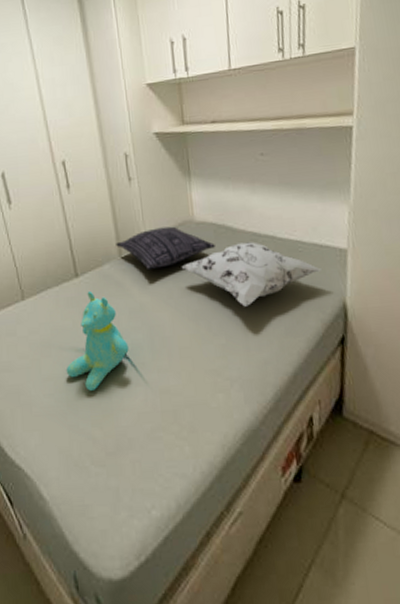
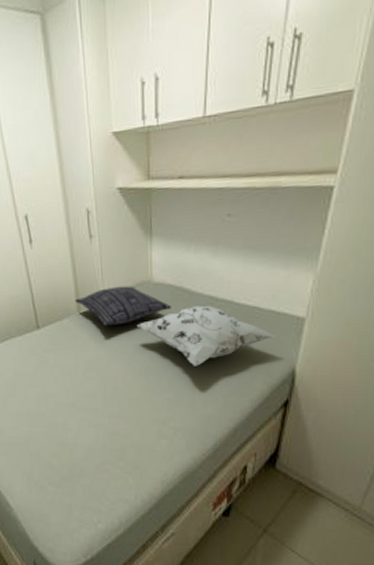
teddy bear: present [66,290,129,391] -> none [28,342,84,428]

